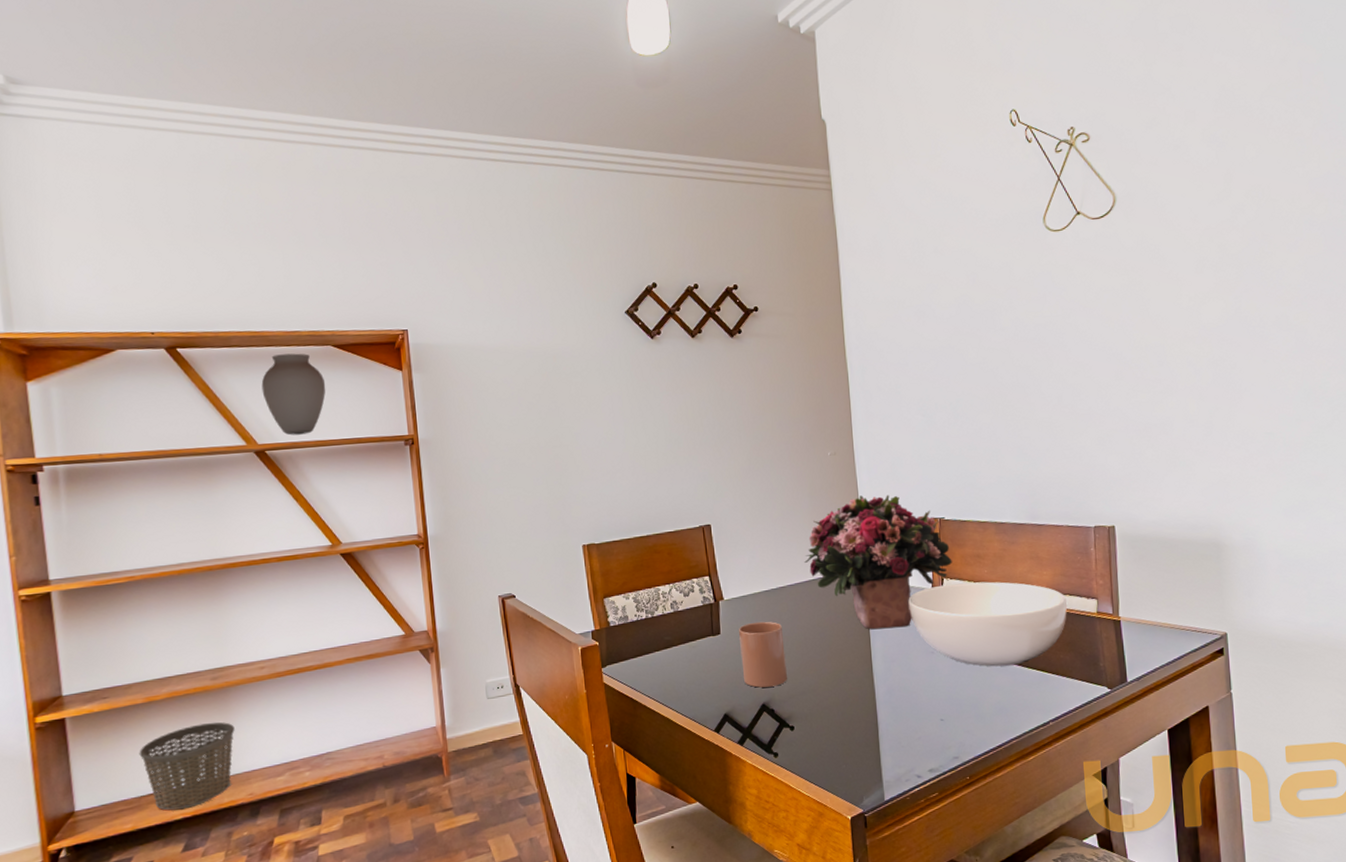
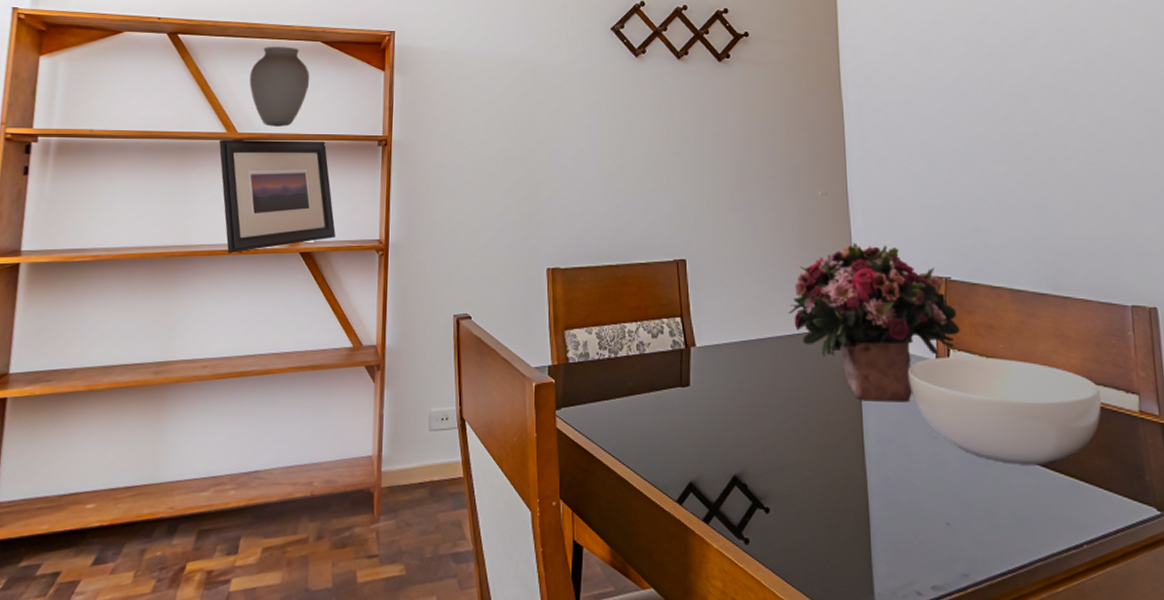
basket: present [139,722,235,811] -> none [69,420,168,516]
picture frame: none [240,446,374,562] -> present [219,139,336,254]
mug: present [738,621,788,688] -> none [710,376,765,456]

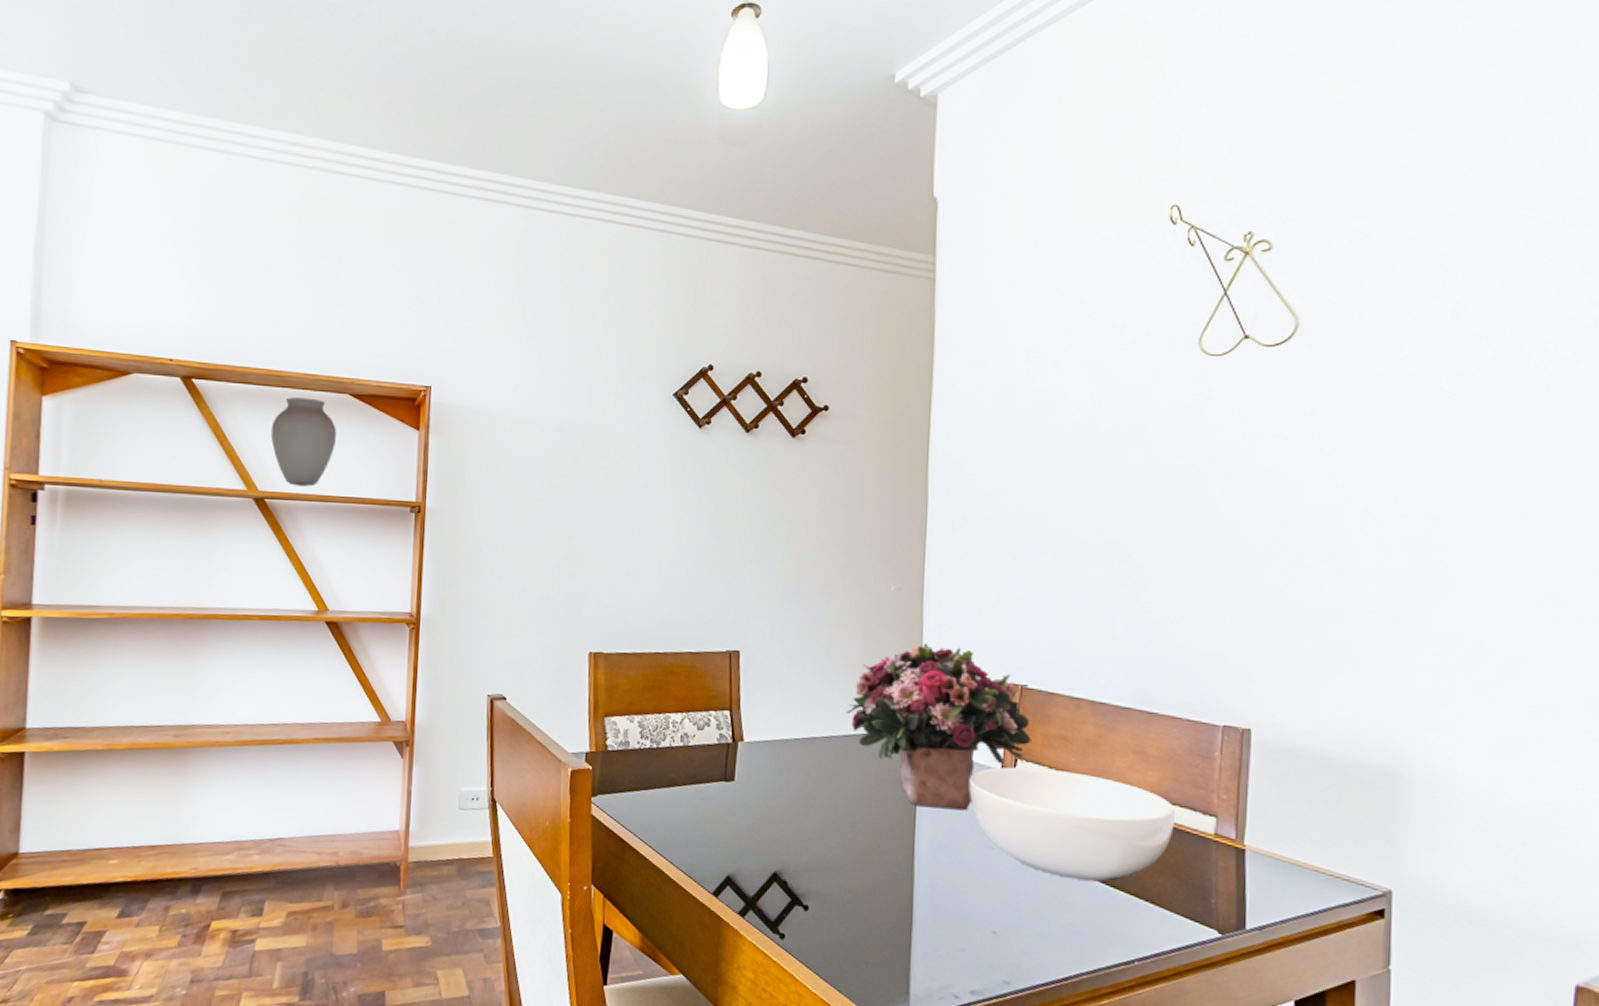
picture frame: present [219,139,336,254] -> none [239,497,364,619]

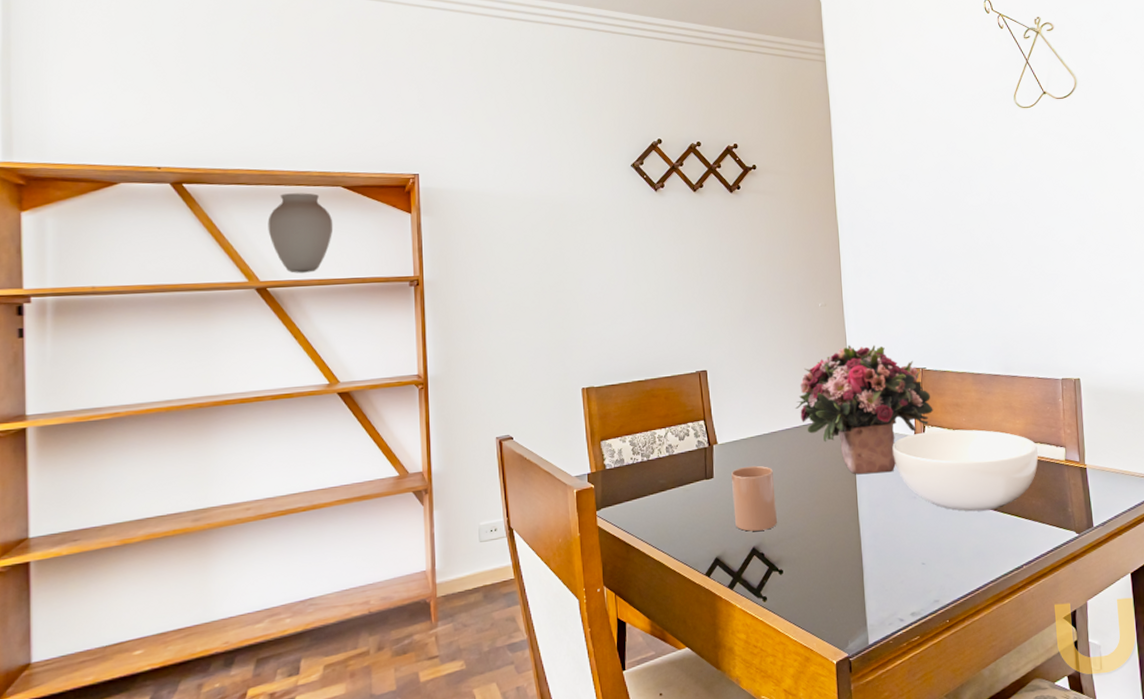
mug: none [754,773,810,854] -> present [730,465,778,532]

